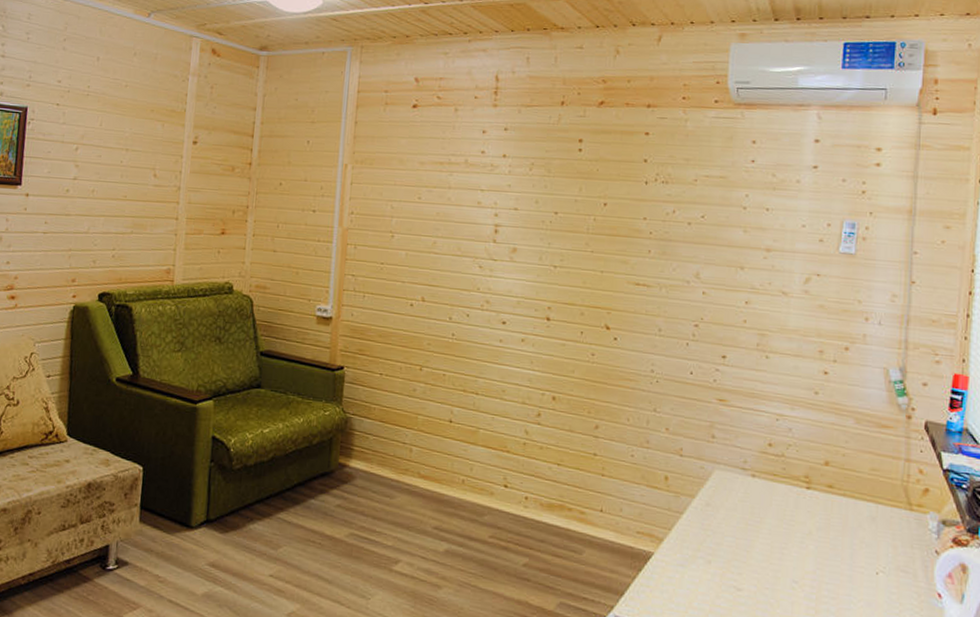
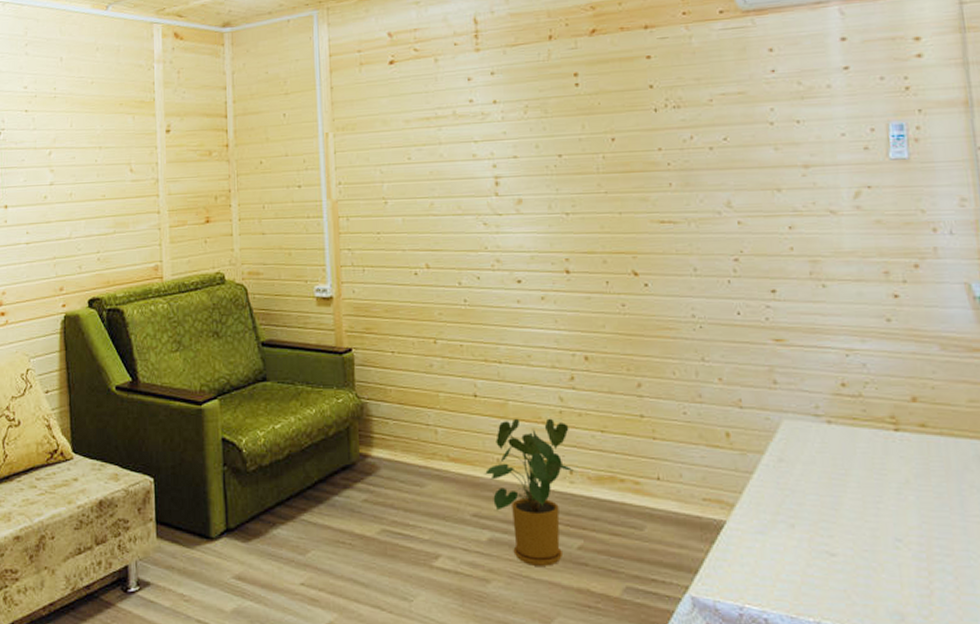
house plant: none [449,445,533,579] -> present [484,418,579,566]

